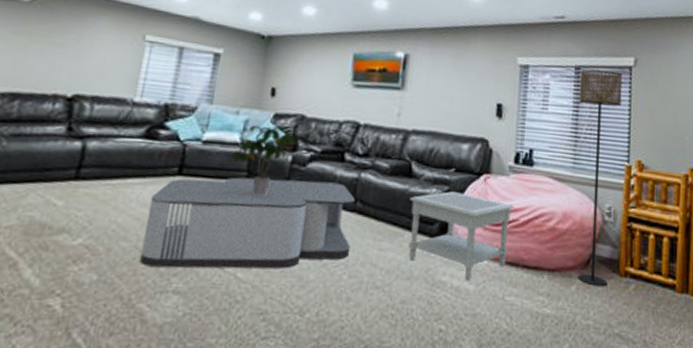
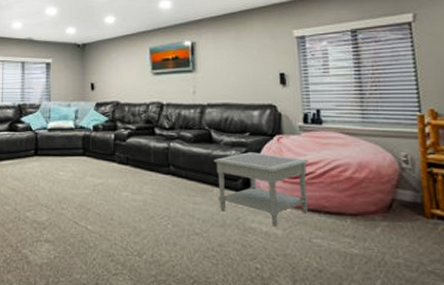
coffee table: present [140,177,355,269] -> none [19,152,171,224]
potted plant: present [230,125,299,196] -> none [69,112,118,167]
floor lamp: present [577,69,623,287] -> none [358,29,414,229]

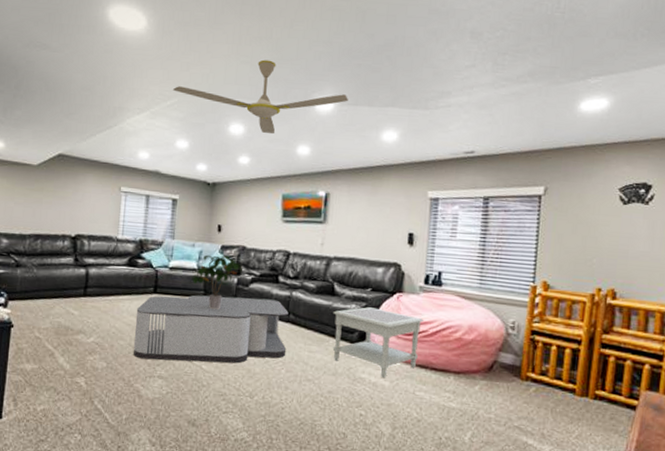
coffee table: none [19,152,171,224] -> present [134,295,289,364]
potted plant: none [69,112,118,167] -> present [190,254,242,309]

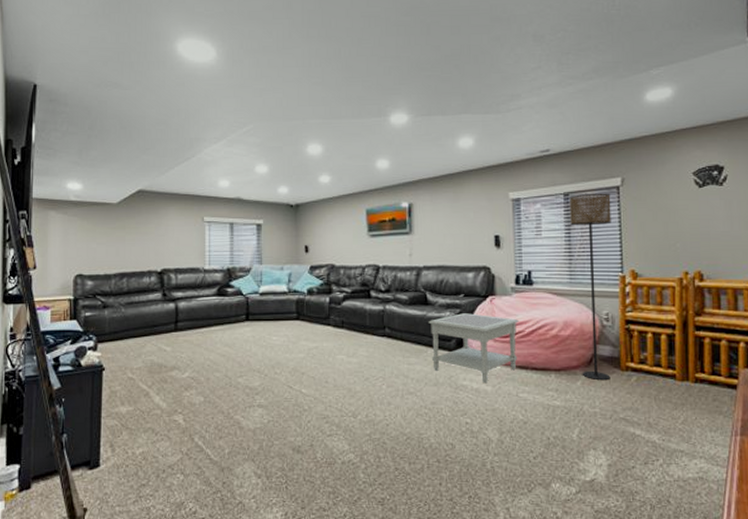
coffee table: present [134,295,289,364] -> none [230,315,386,389]
ceiling fan: present [172,59,348,135] -> none [247,79,421,151]
potted plant: present [190,254,242,309] -> none [282,275,333,331]
floor lamp: none [481,199,532,388] -> present [570,193,611,381]

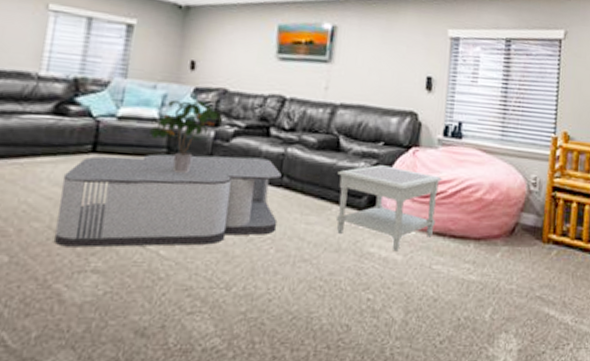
coffee table: none [230,315,386,389] -> present [55,154,282,248]
potted plant: none [282,275,333,331] -> present [148,99,222,173]
floor lamp: present [570,193,611,381] -> none [502,42,552,254]

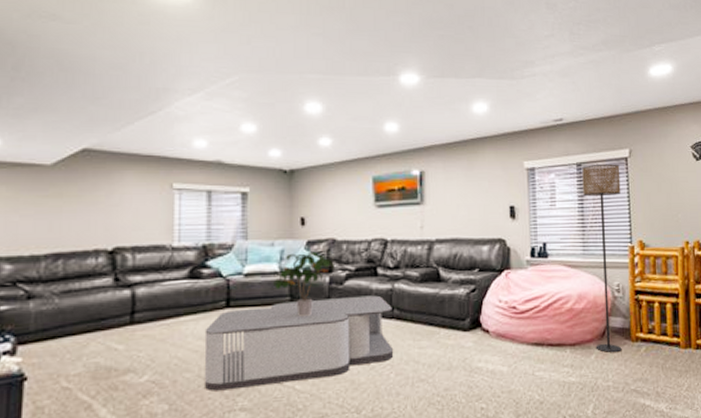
side table: present [335,165,442,252] -> none [441,289,534,364]
floor lamp: none [502,42,552,254] -> present [582,164,622,353]

